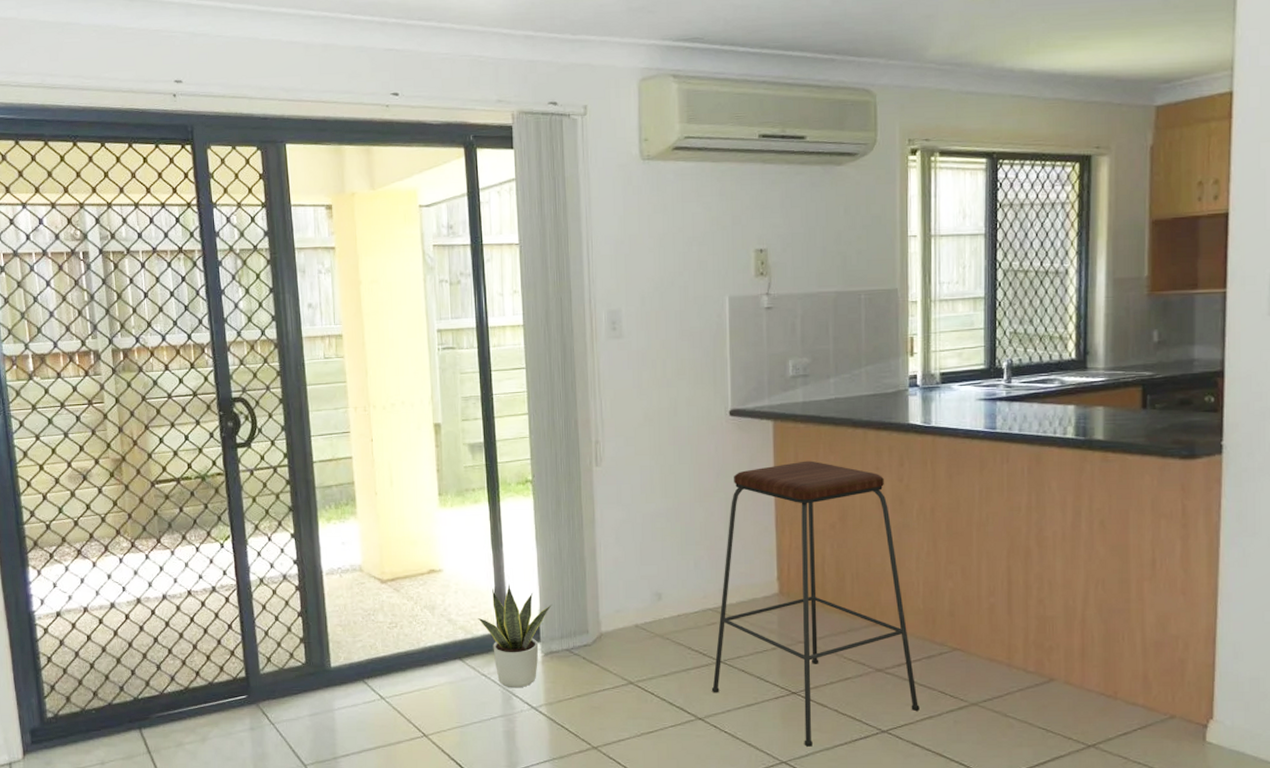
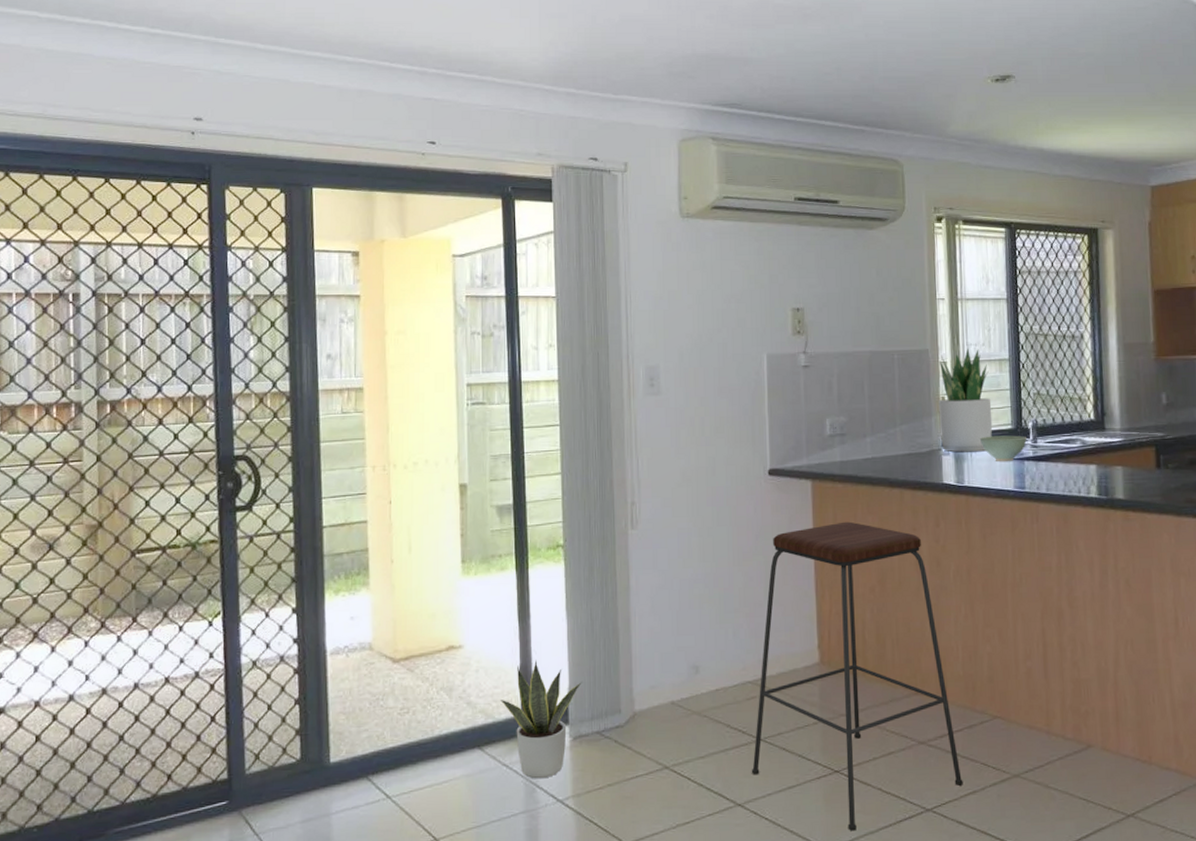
planter: none [906,286,964,393] -> present [938,348,993,452]
bowl: none [949,375,1001,403] -> present [979,435,1028,462]

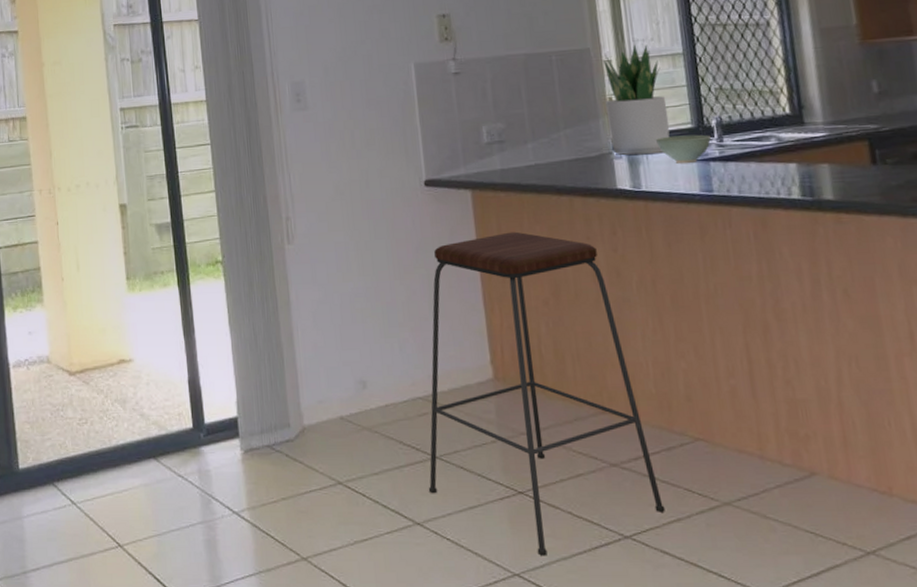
potted plant: present [500,660,583,779] -> none [172,374,251,491]

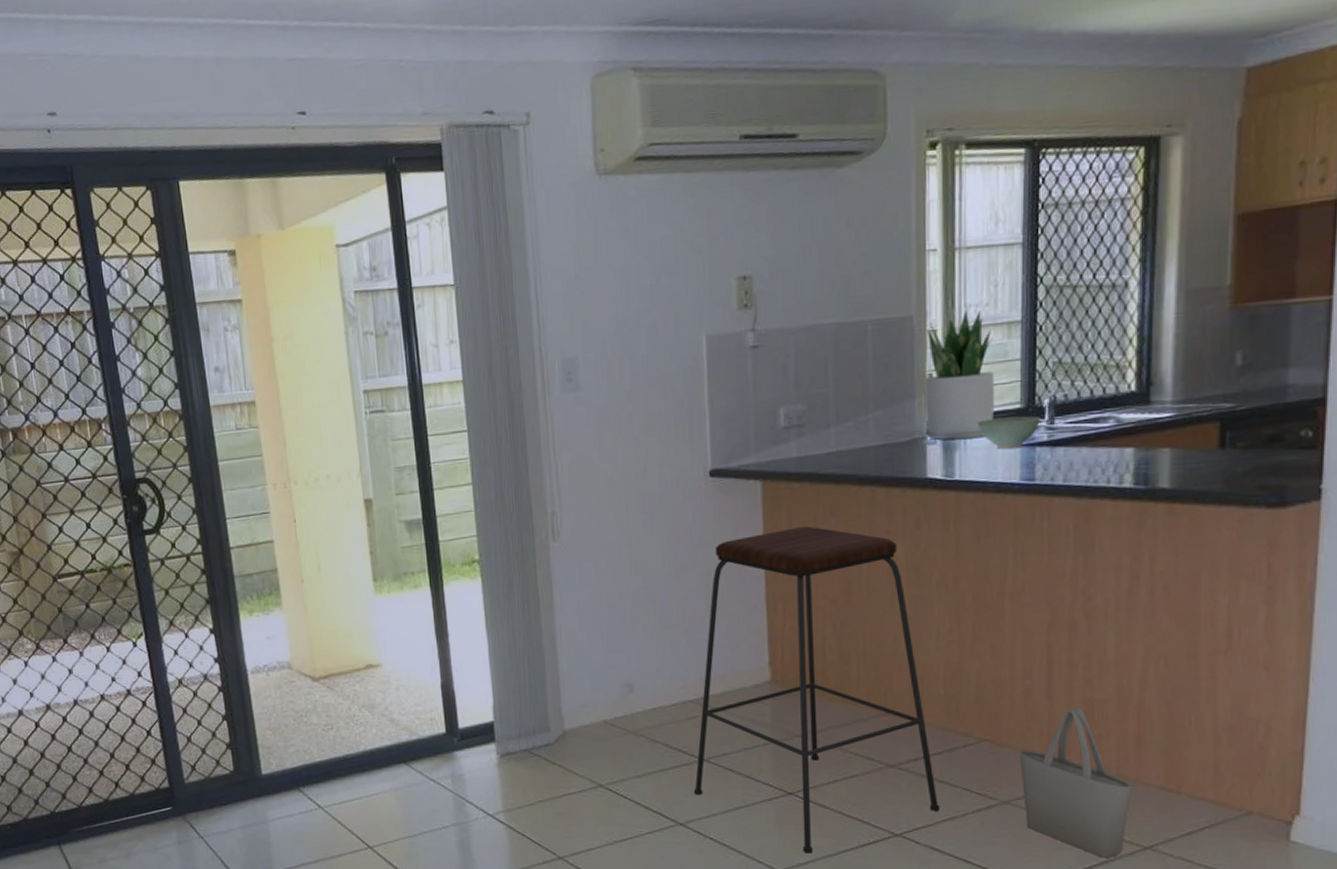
shopping bag: none [734,407,850,563] -> present [1020,707,1137,858]

